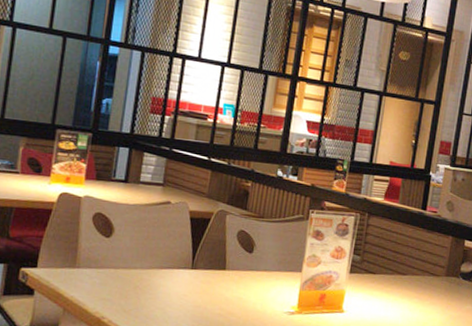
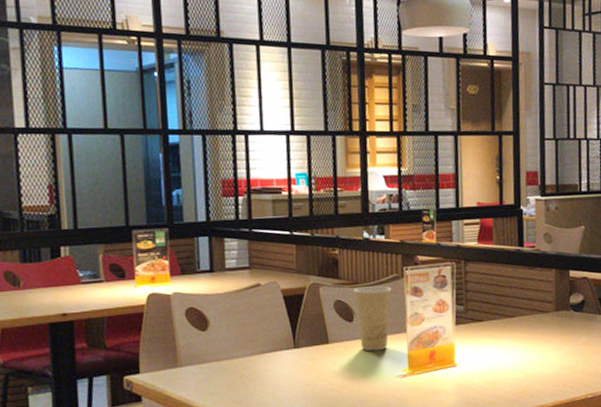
paper cup: none [255,221,295,285] -> present [353,285,392,351]

